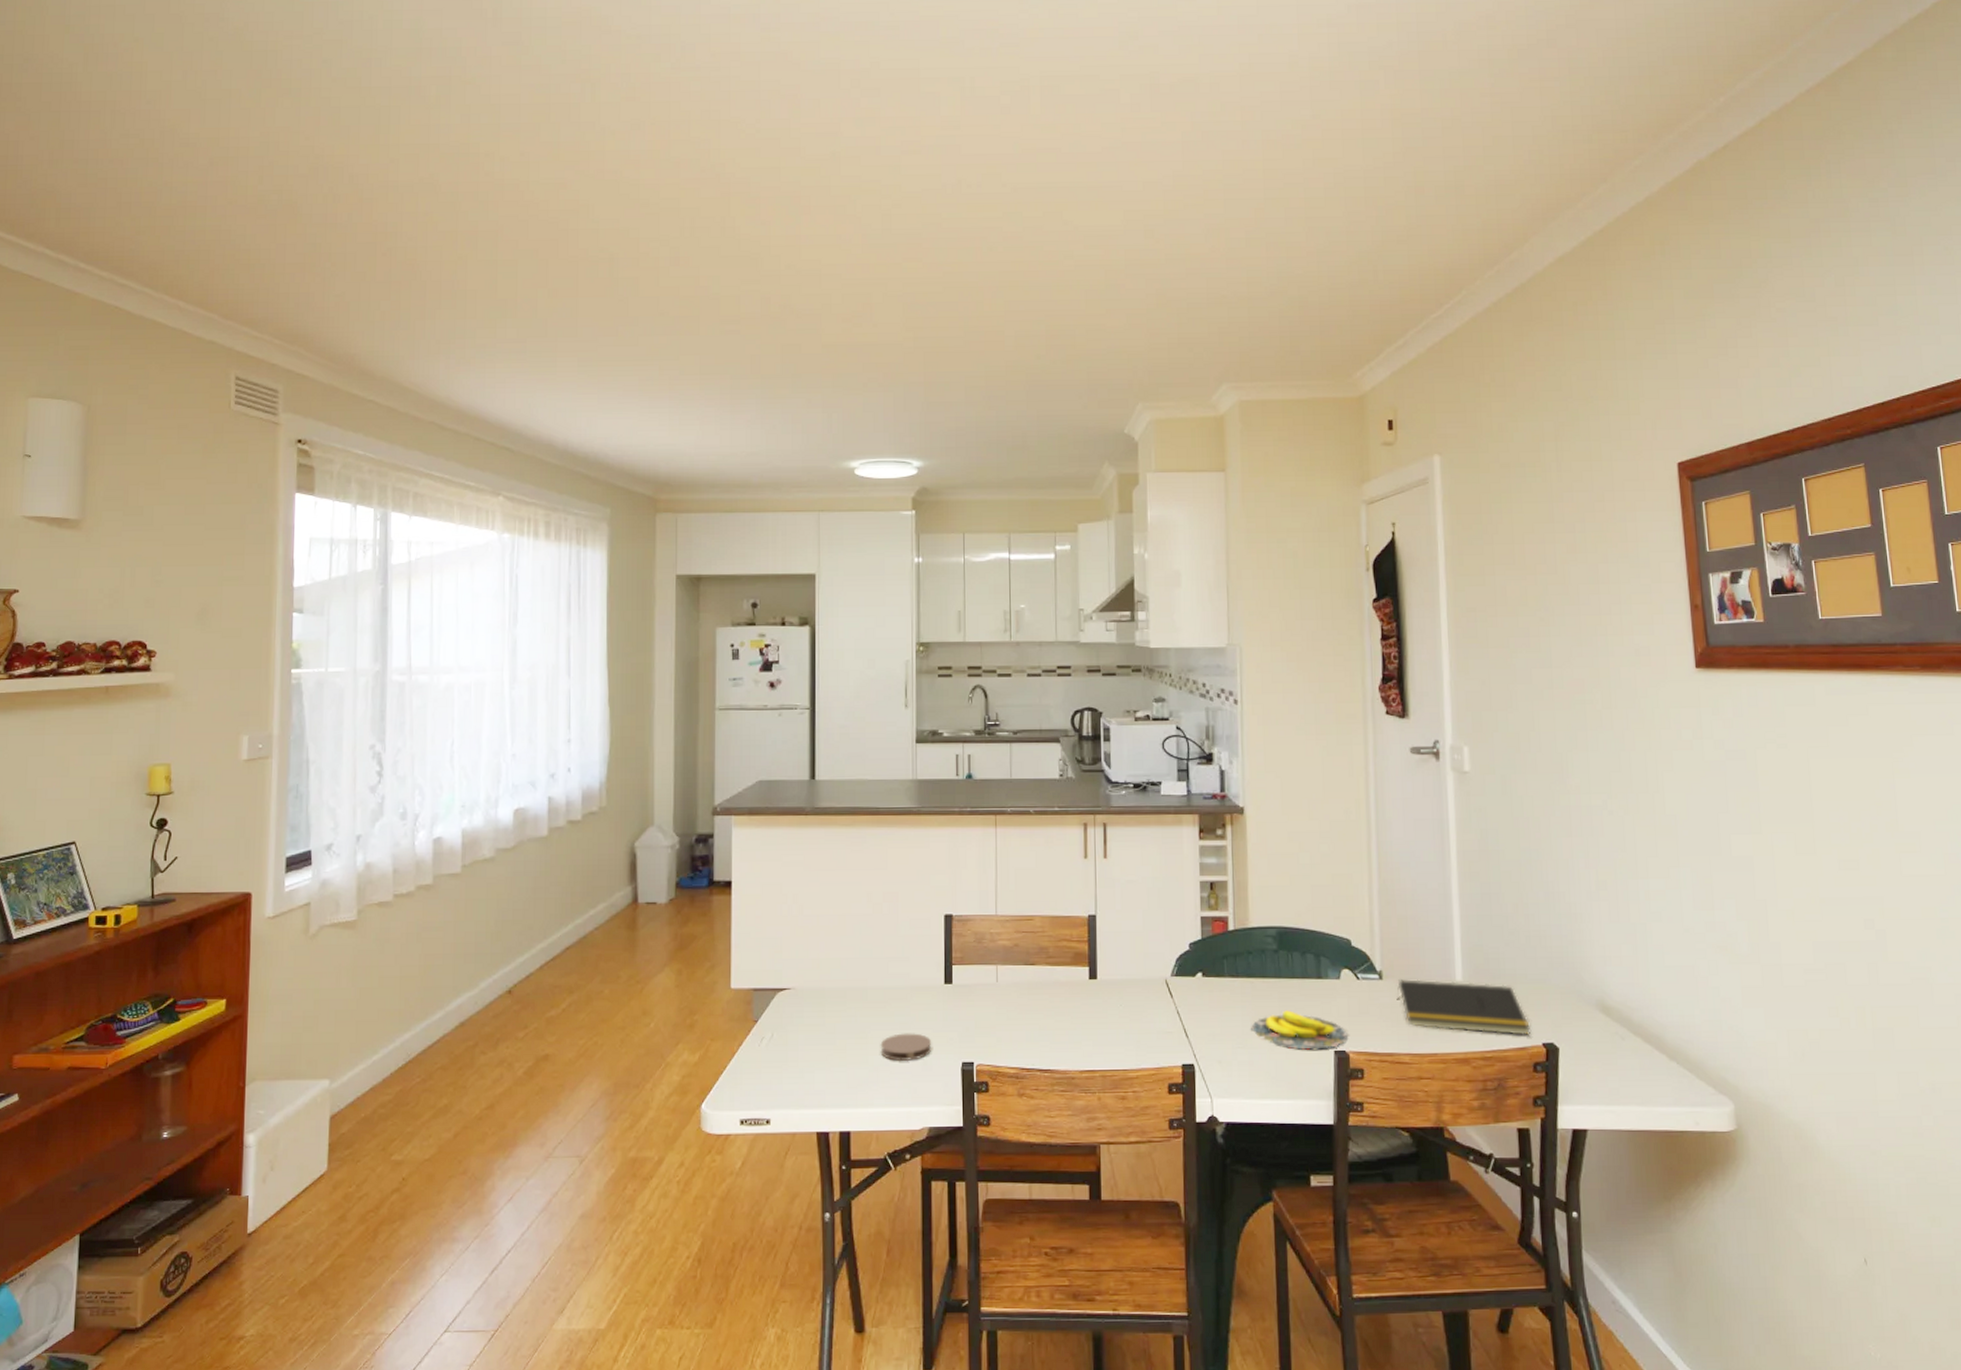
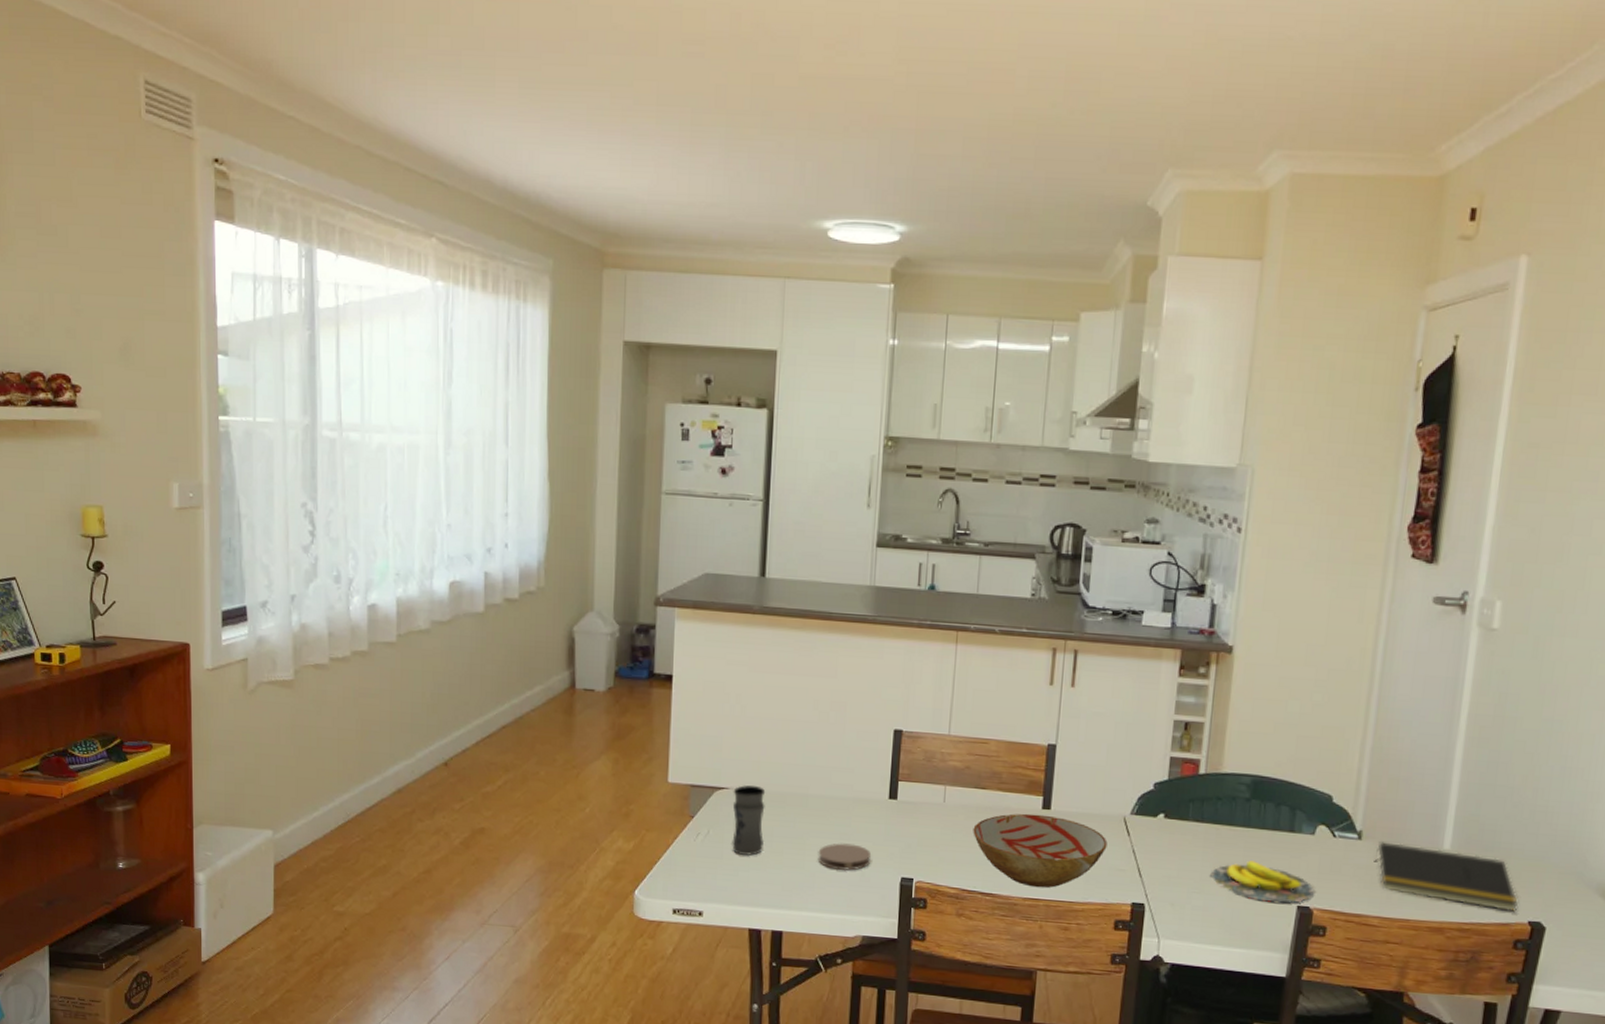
jar: none [794,983,828,1057] -> present [732,785,766,857]
bowl: none [1026,985,1153,1059] -> present [973,813,1108,888]

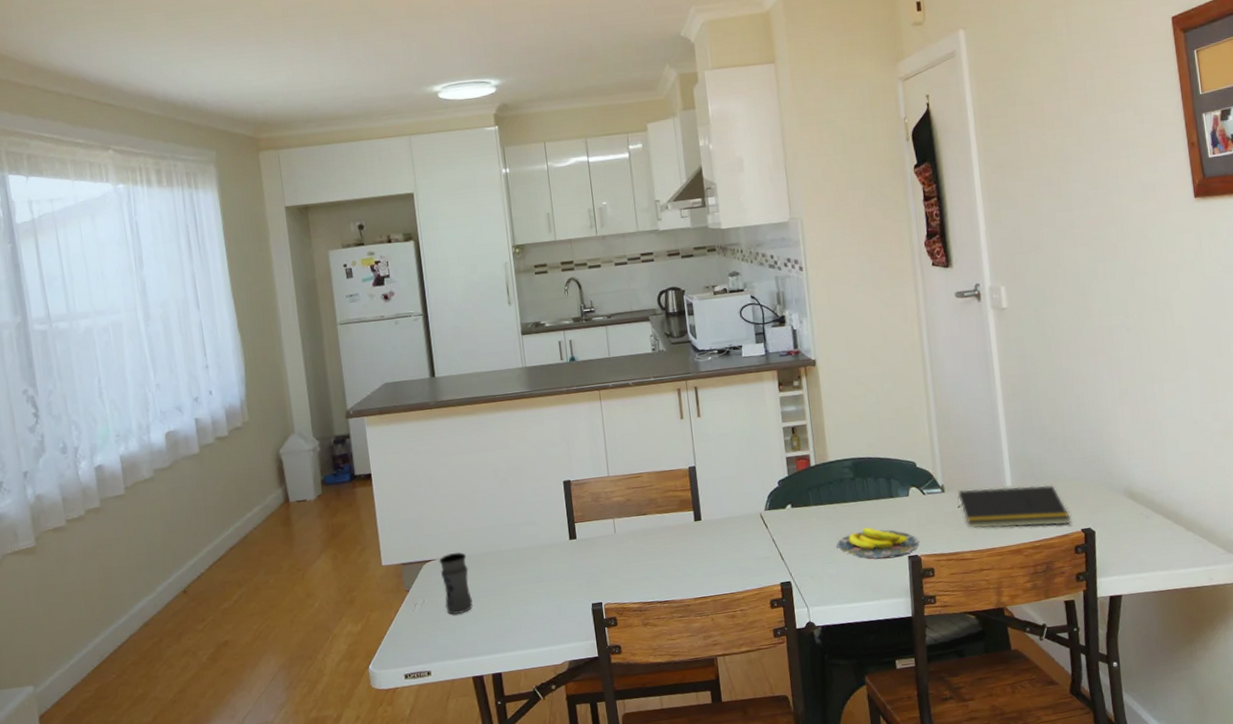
coaster: present [817,843,872,871] -> none [519,584,565,609]
bowl: present [973,813,1108,888] -> none [642,525,752,588]

